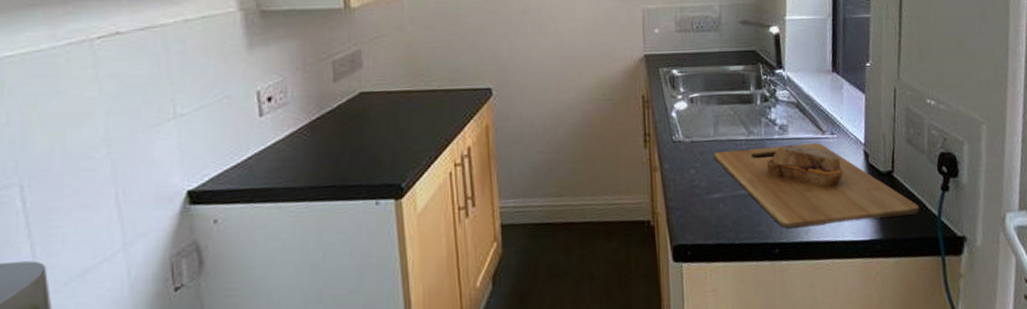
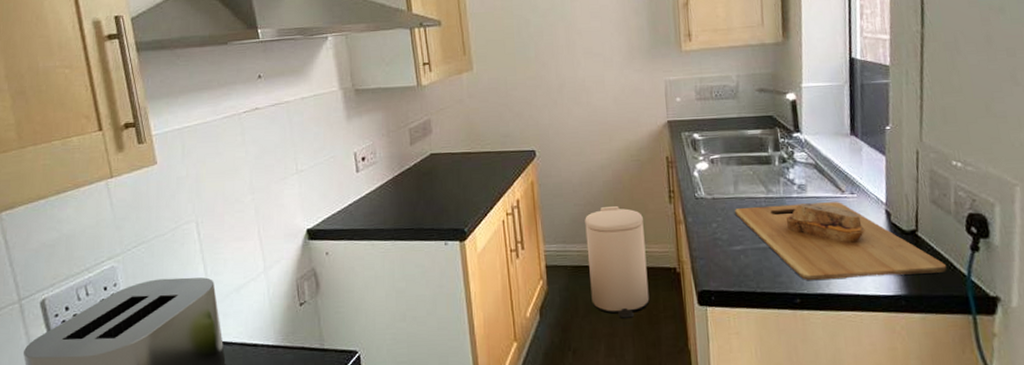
pedal bin: none [548,153,620,283] -> present [585,206,650,320]

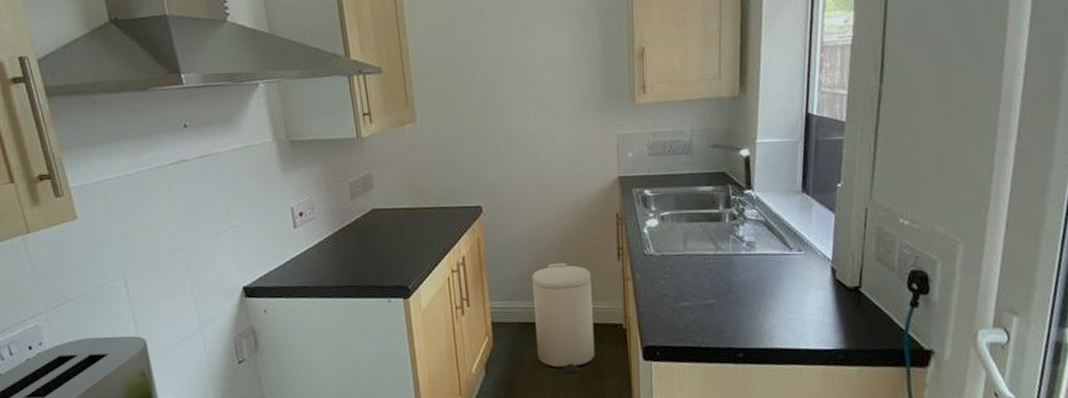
cutting board: present [735,202,947,281] -> none [683,259,886,336]

